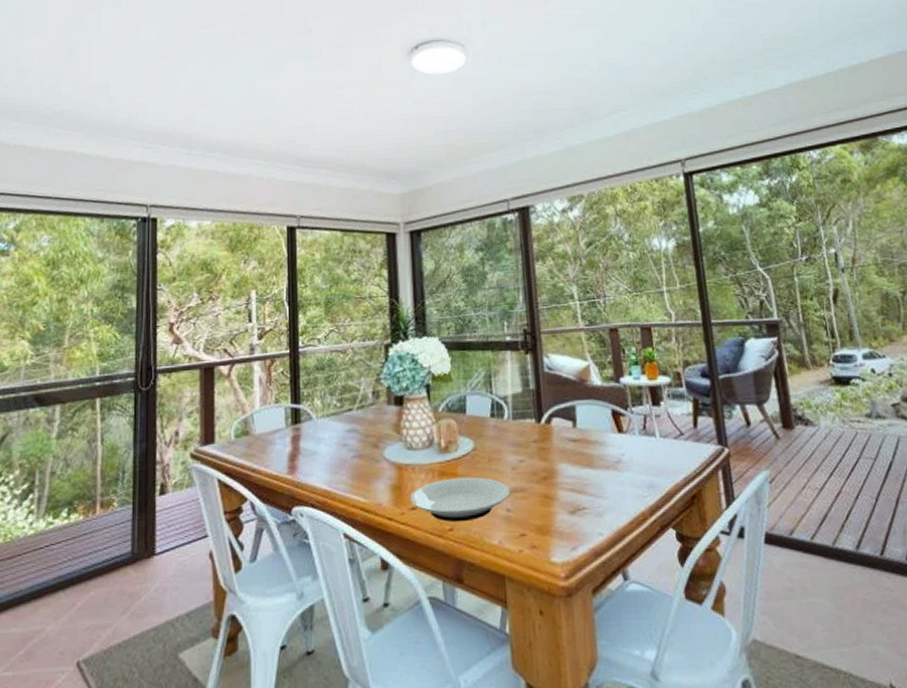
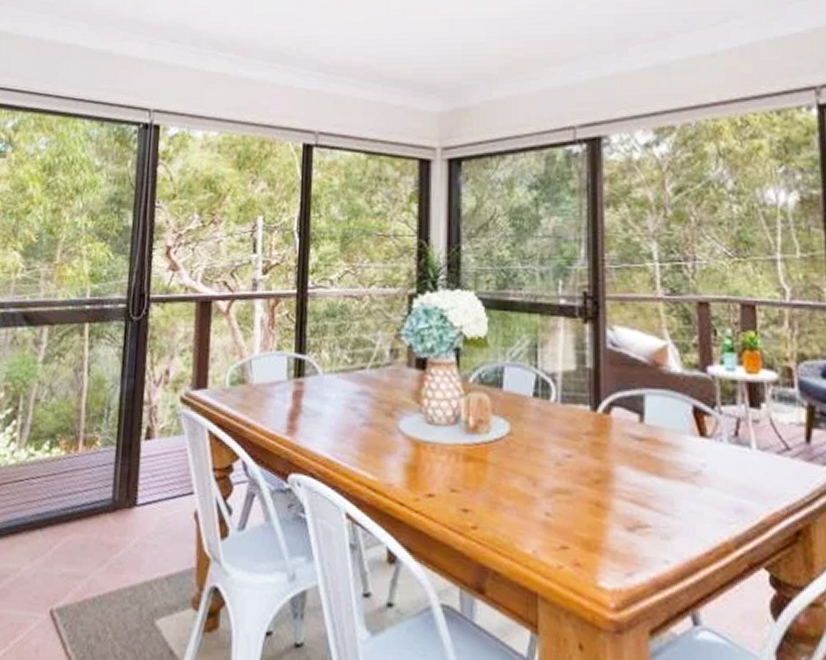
plate: present [410,476,510,522] -> none [427,465,551,521]

